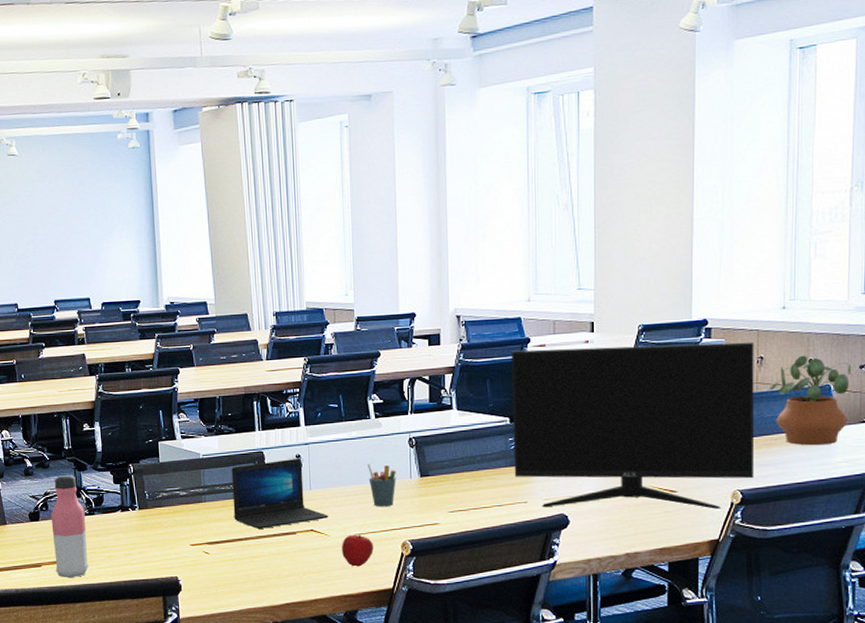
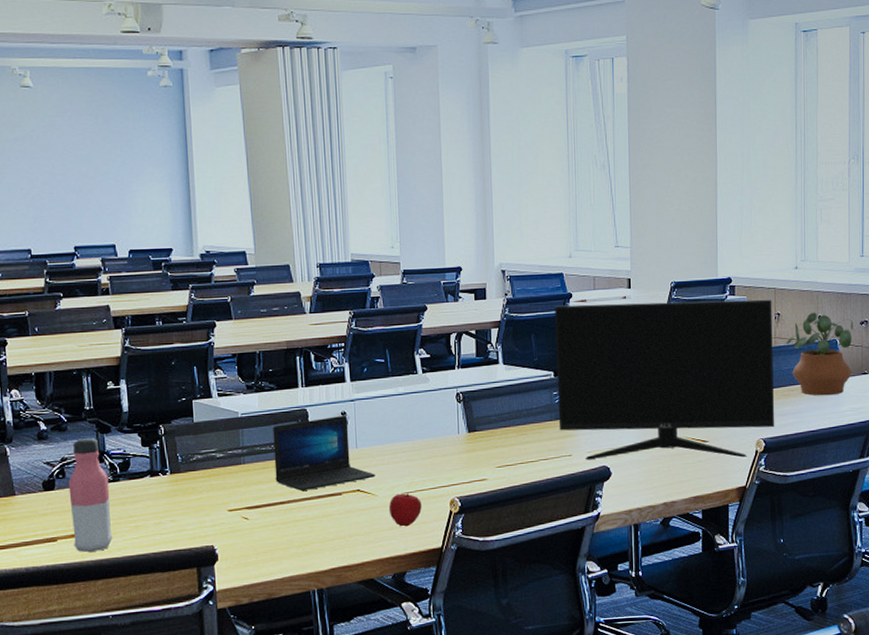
pen holder: present [367,464,396,507] -> none [414,420,444,464]

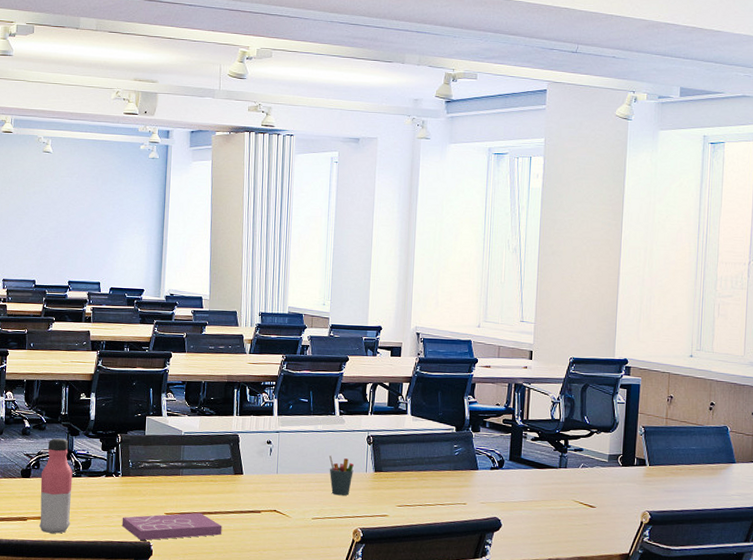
book: none [176,504,299,545] -> present [121,512,222,540]
laptop: present [272,415,375,491] -> none [206,443,291,505]
apple: present [388,493,422,527] -> none [299,518,328,549]
pen holder: none [414,420,444,464] -> present [328,455,354,496]
computer monitor: present [555,299,775,460] -> none [456,368,666,527]
potted plant: present [785,312,853,396] -> none [676,398,745,479]

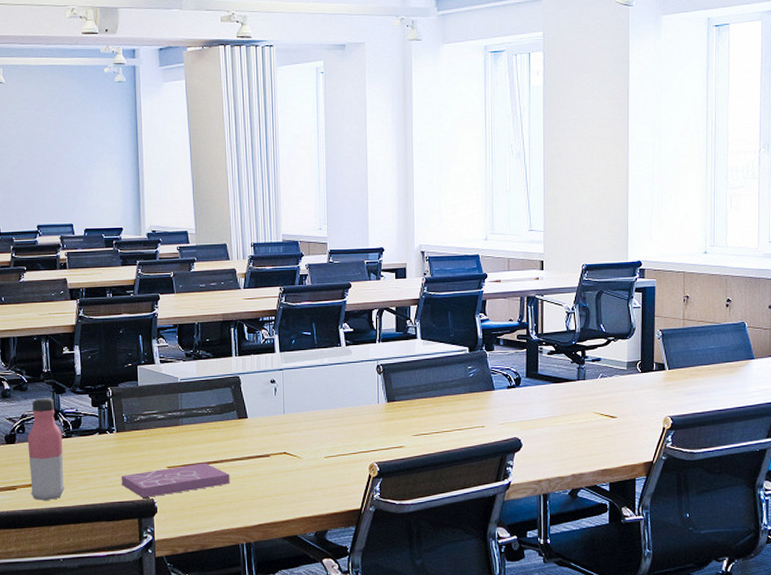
pen holder: present [328,455,354,496] -> none [337,389,365,431]

